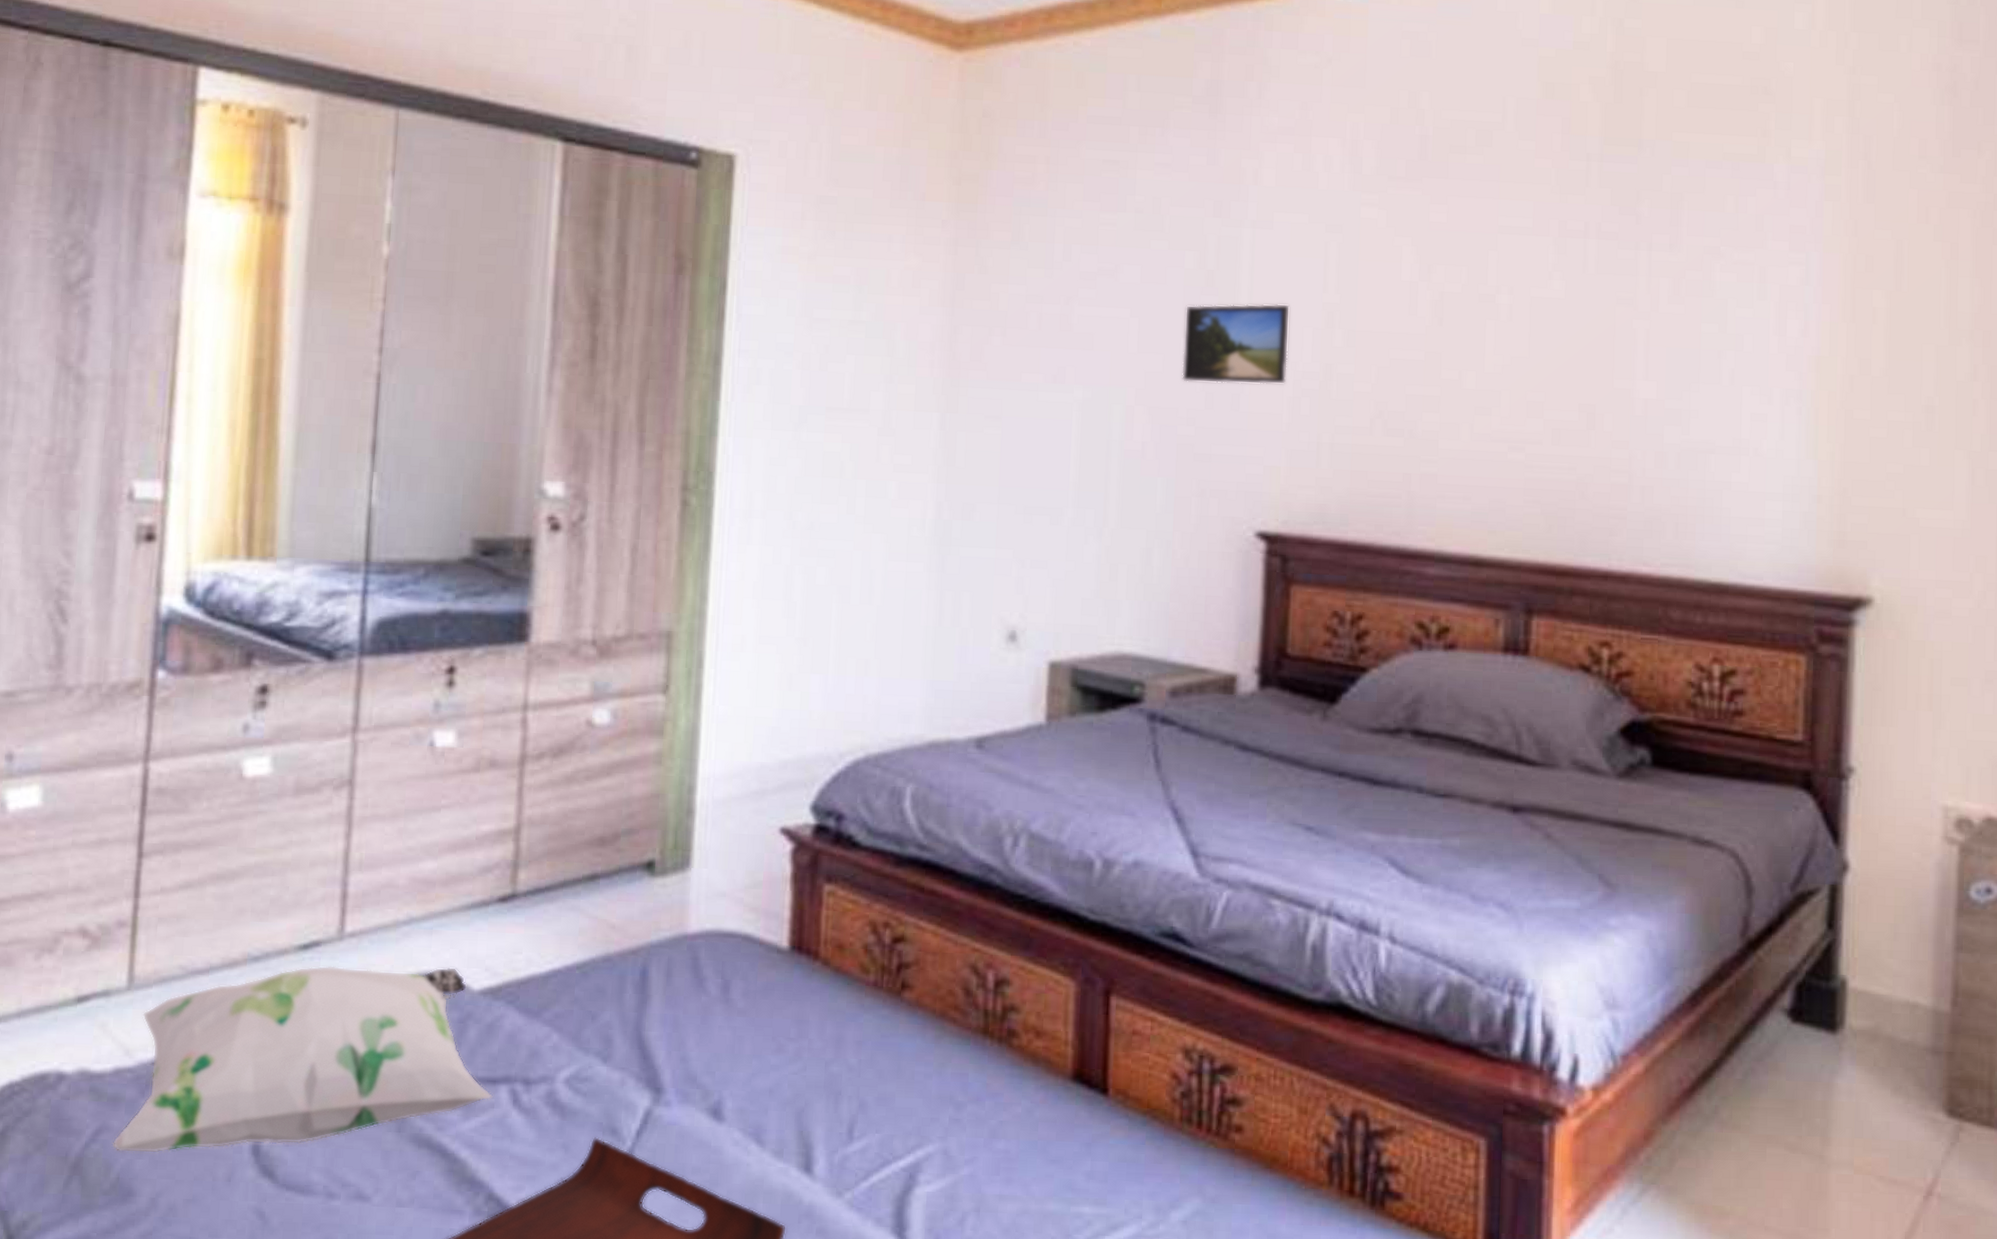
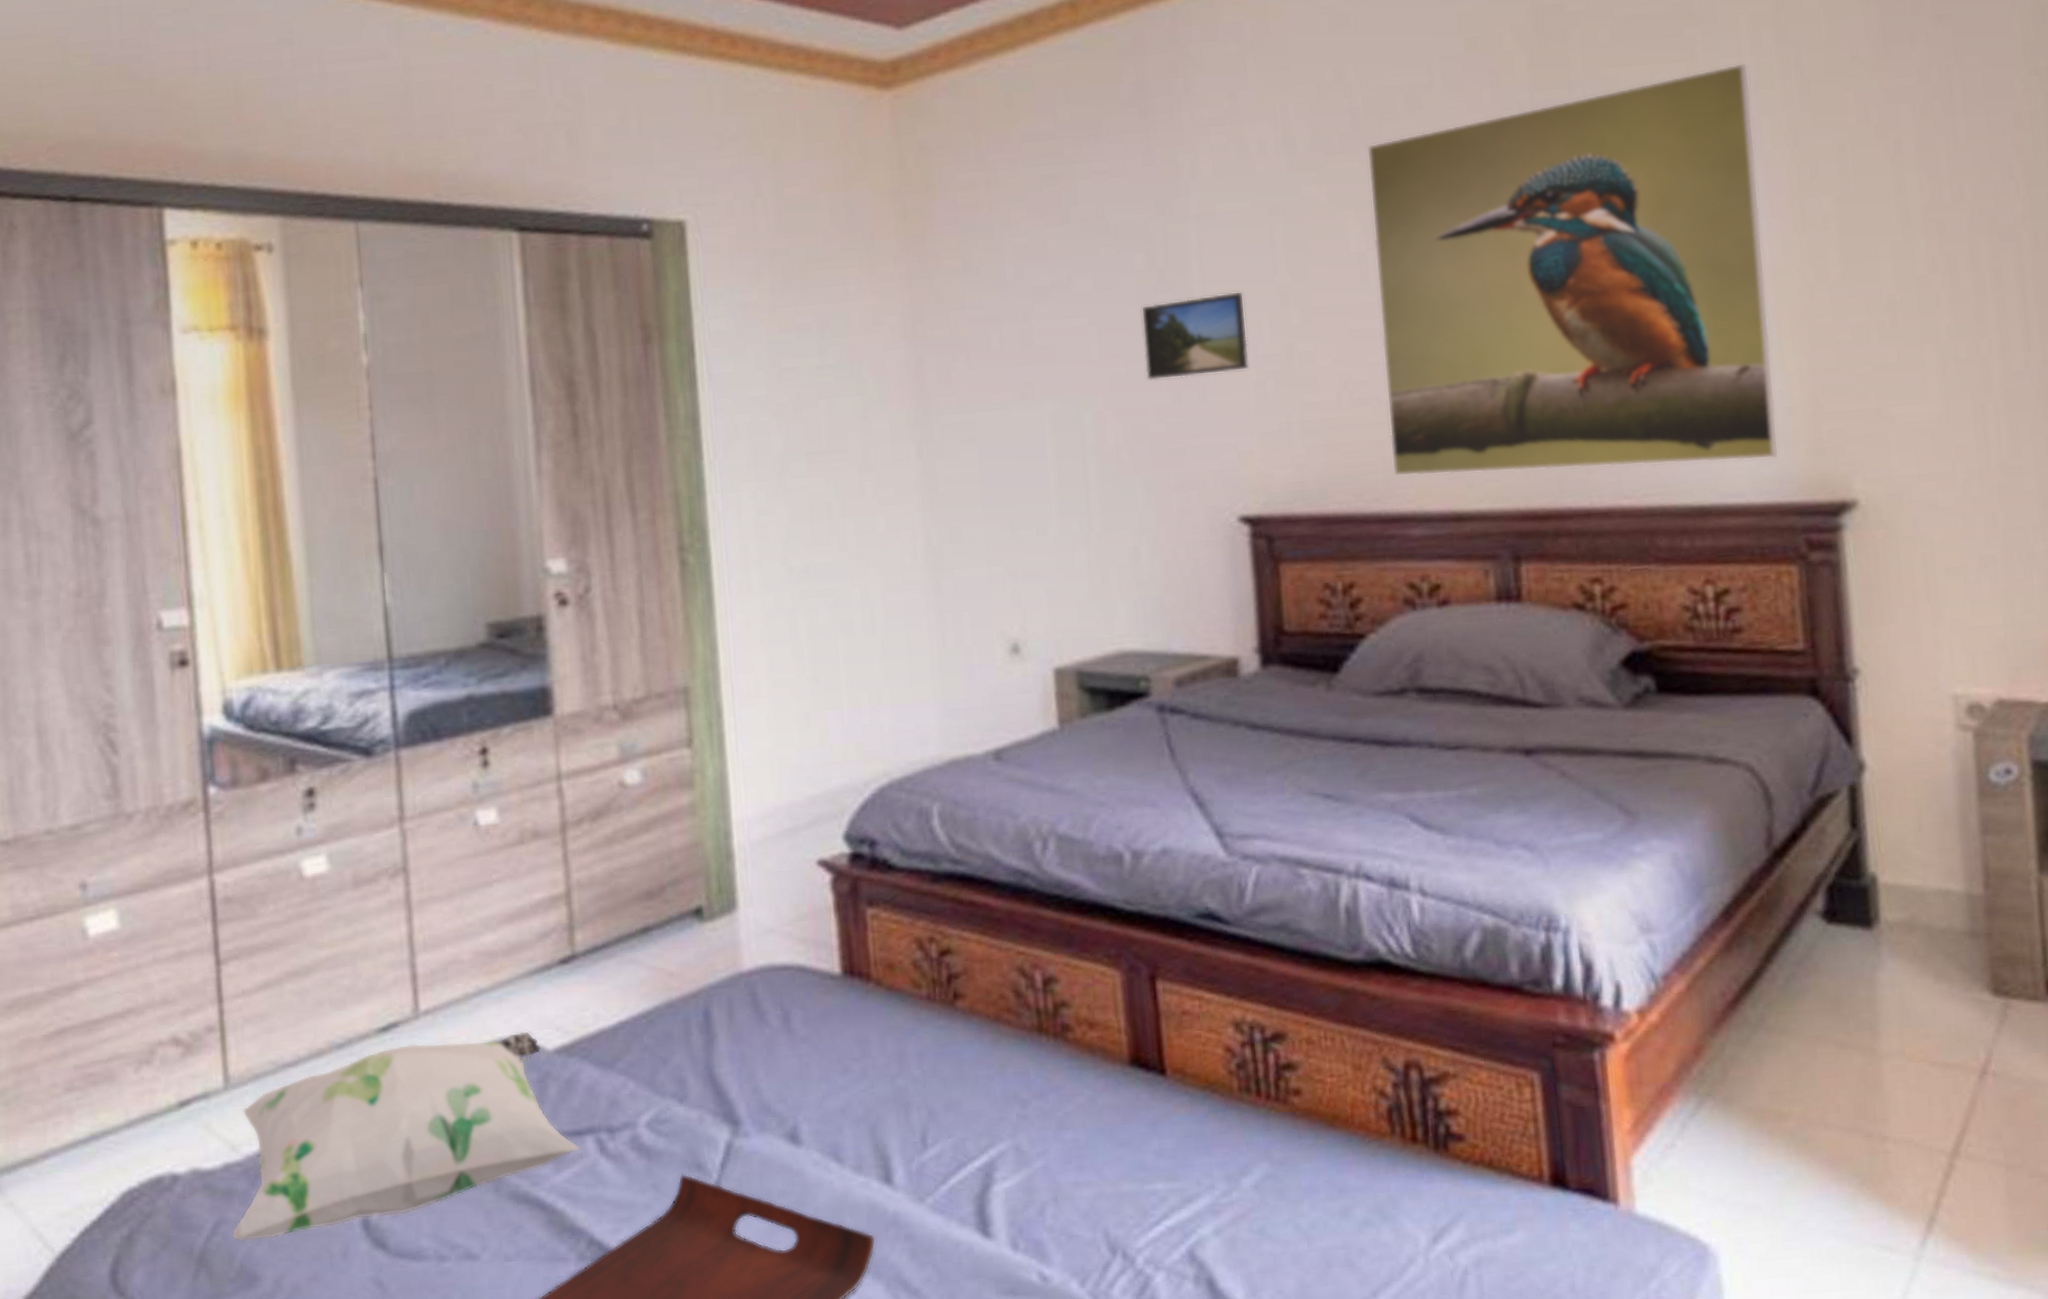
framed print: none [1416,145,1818,545] -> present [1366,62,1780,477]

